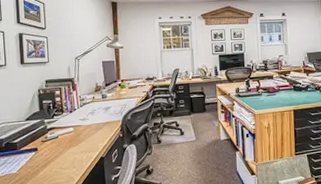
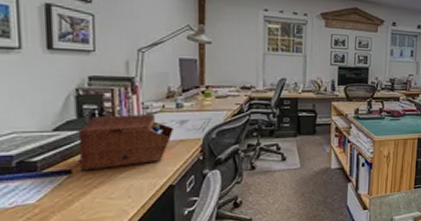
sewing box: none [40,104,102,148] -> present [78,114,175,171]

